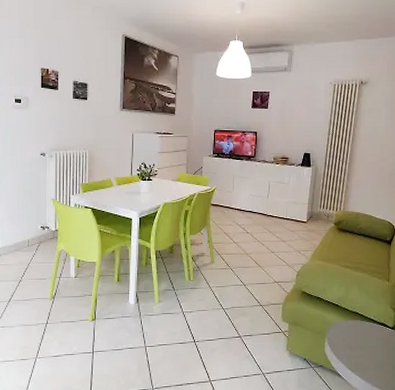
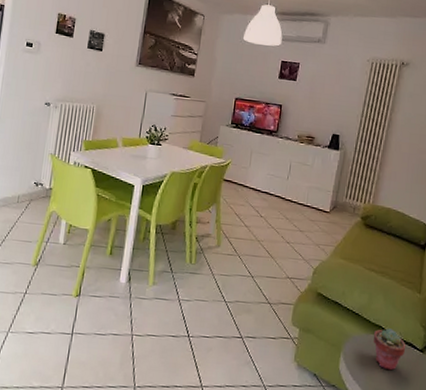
potted succulent: none [351,313,380,348] -> present [373,328,406,371]

